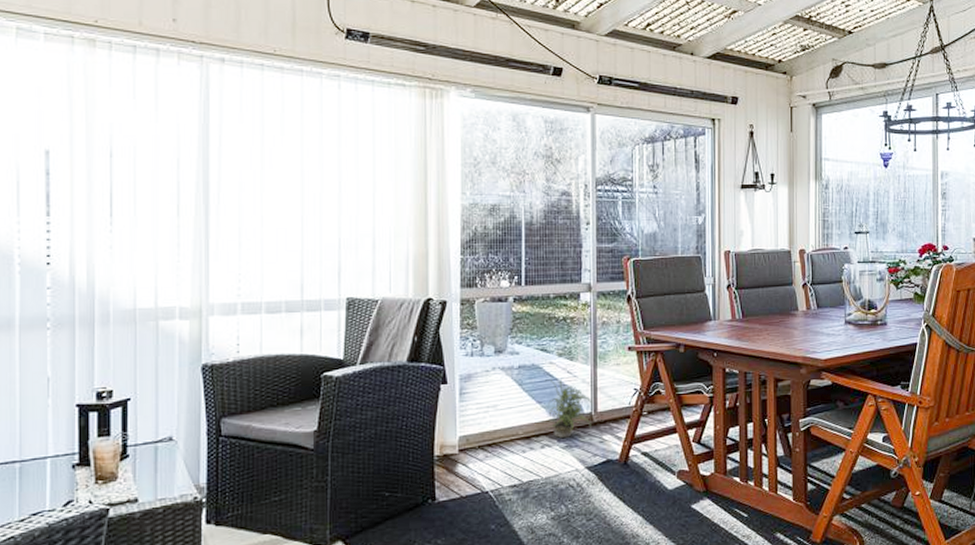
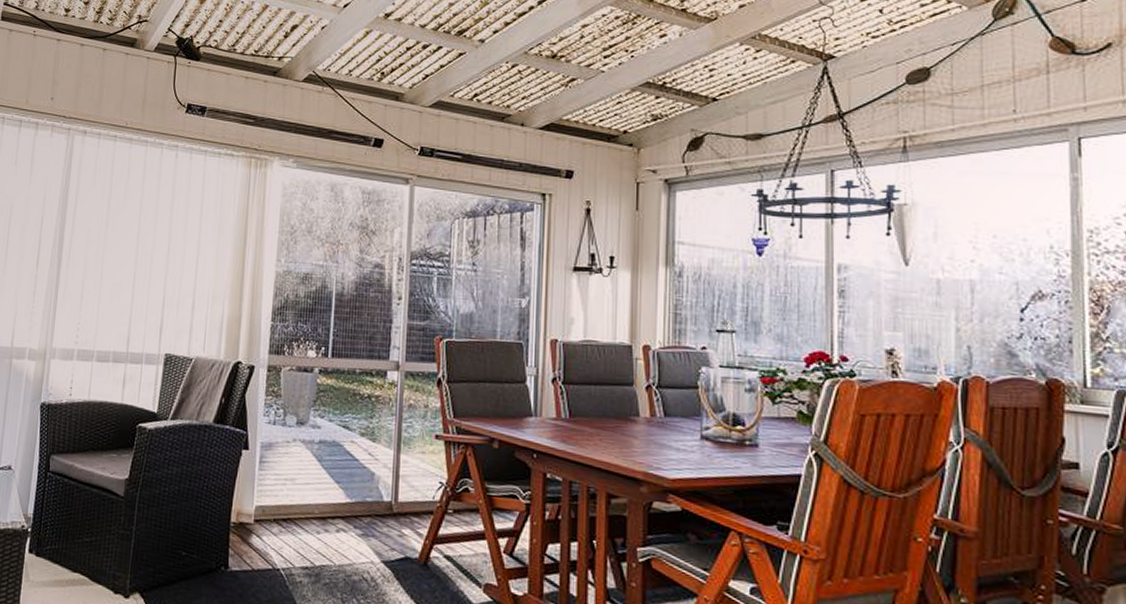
potted plant: present [545,378,592,438] -> none [345,459,393,525]

